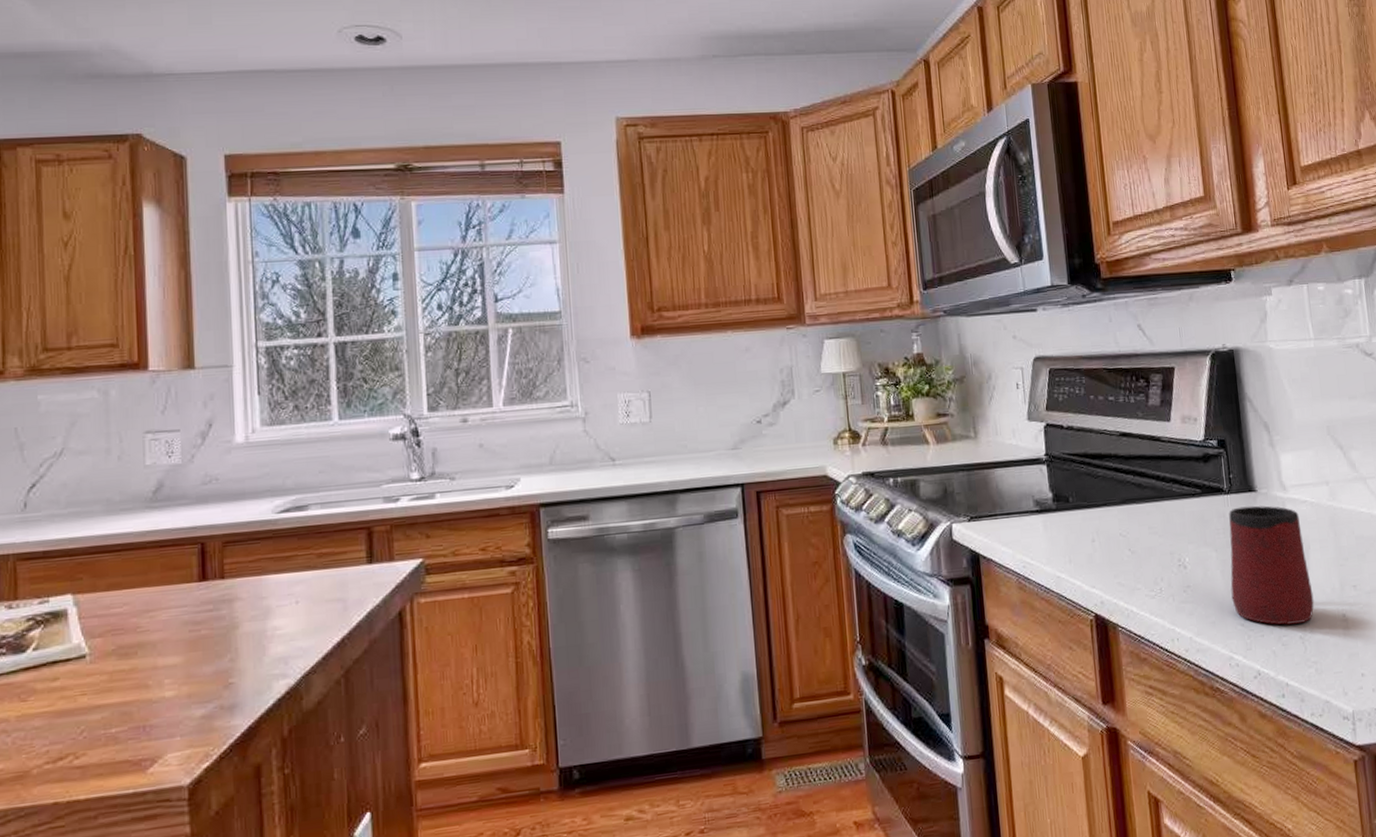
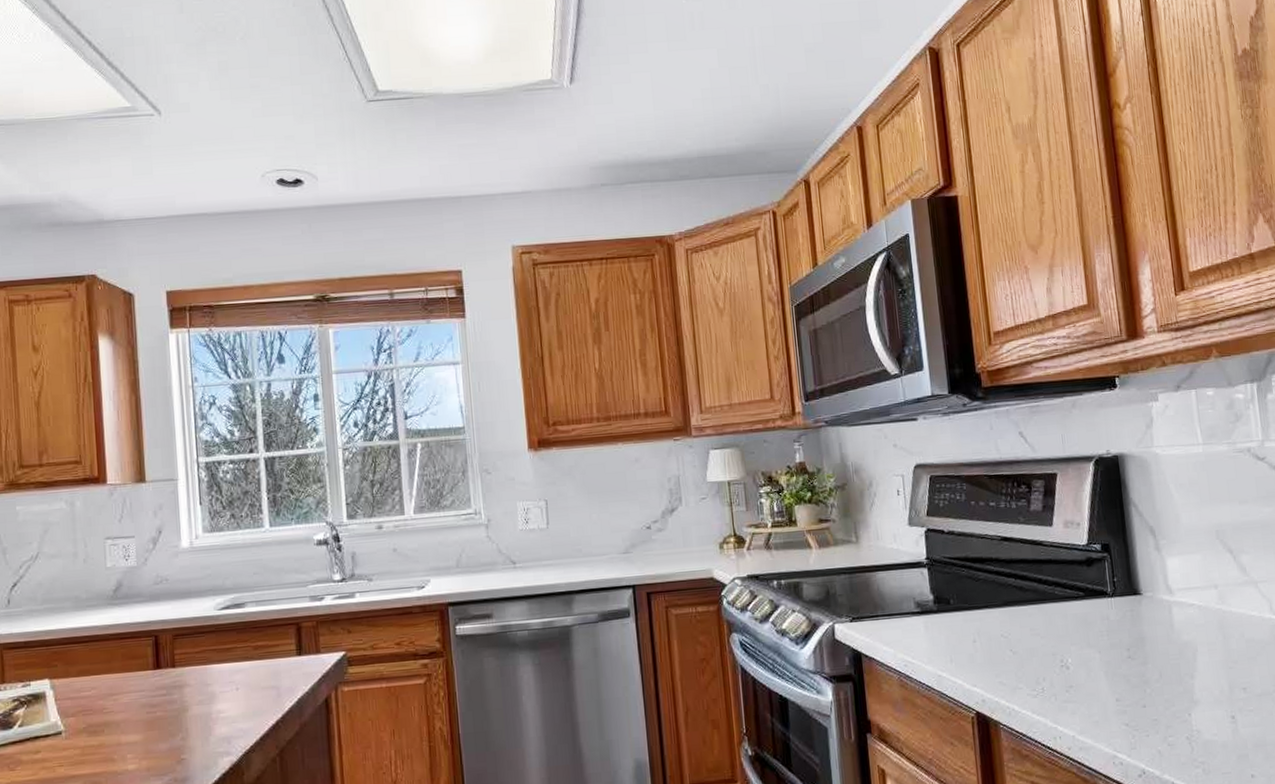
mug: present [1229,505,1314,625] -> none [1113,608,1202,726]

